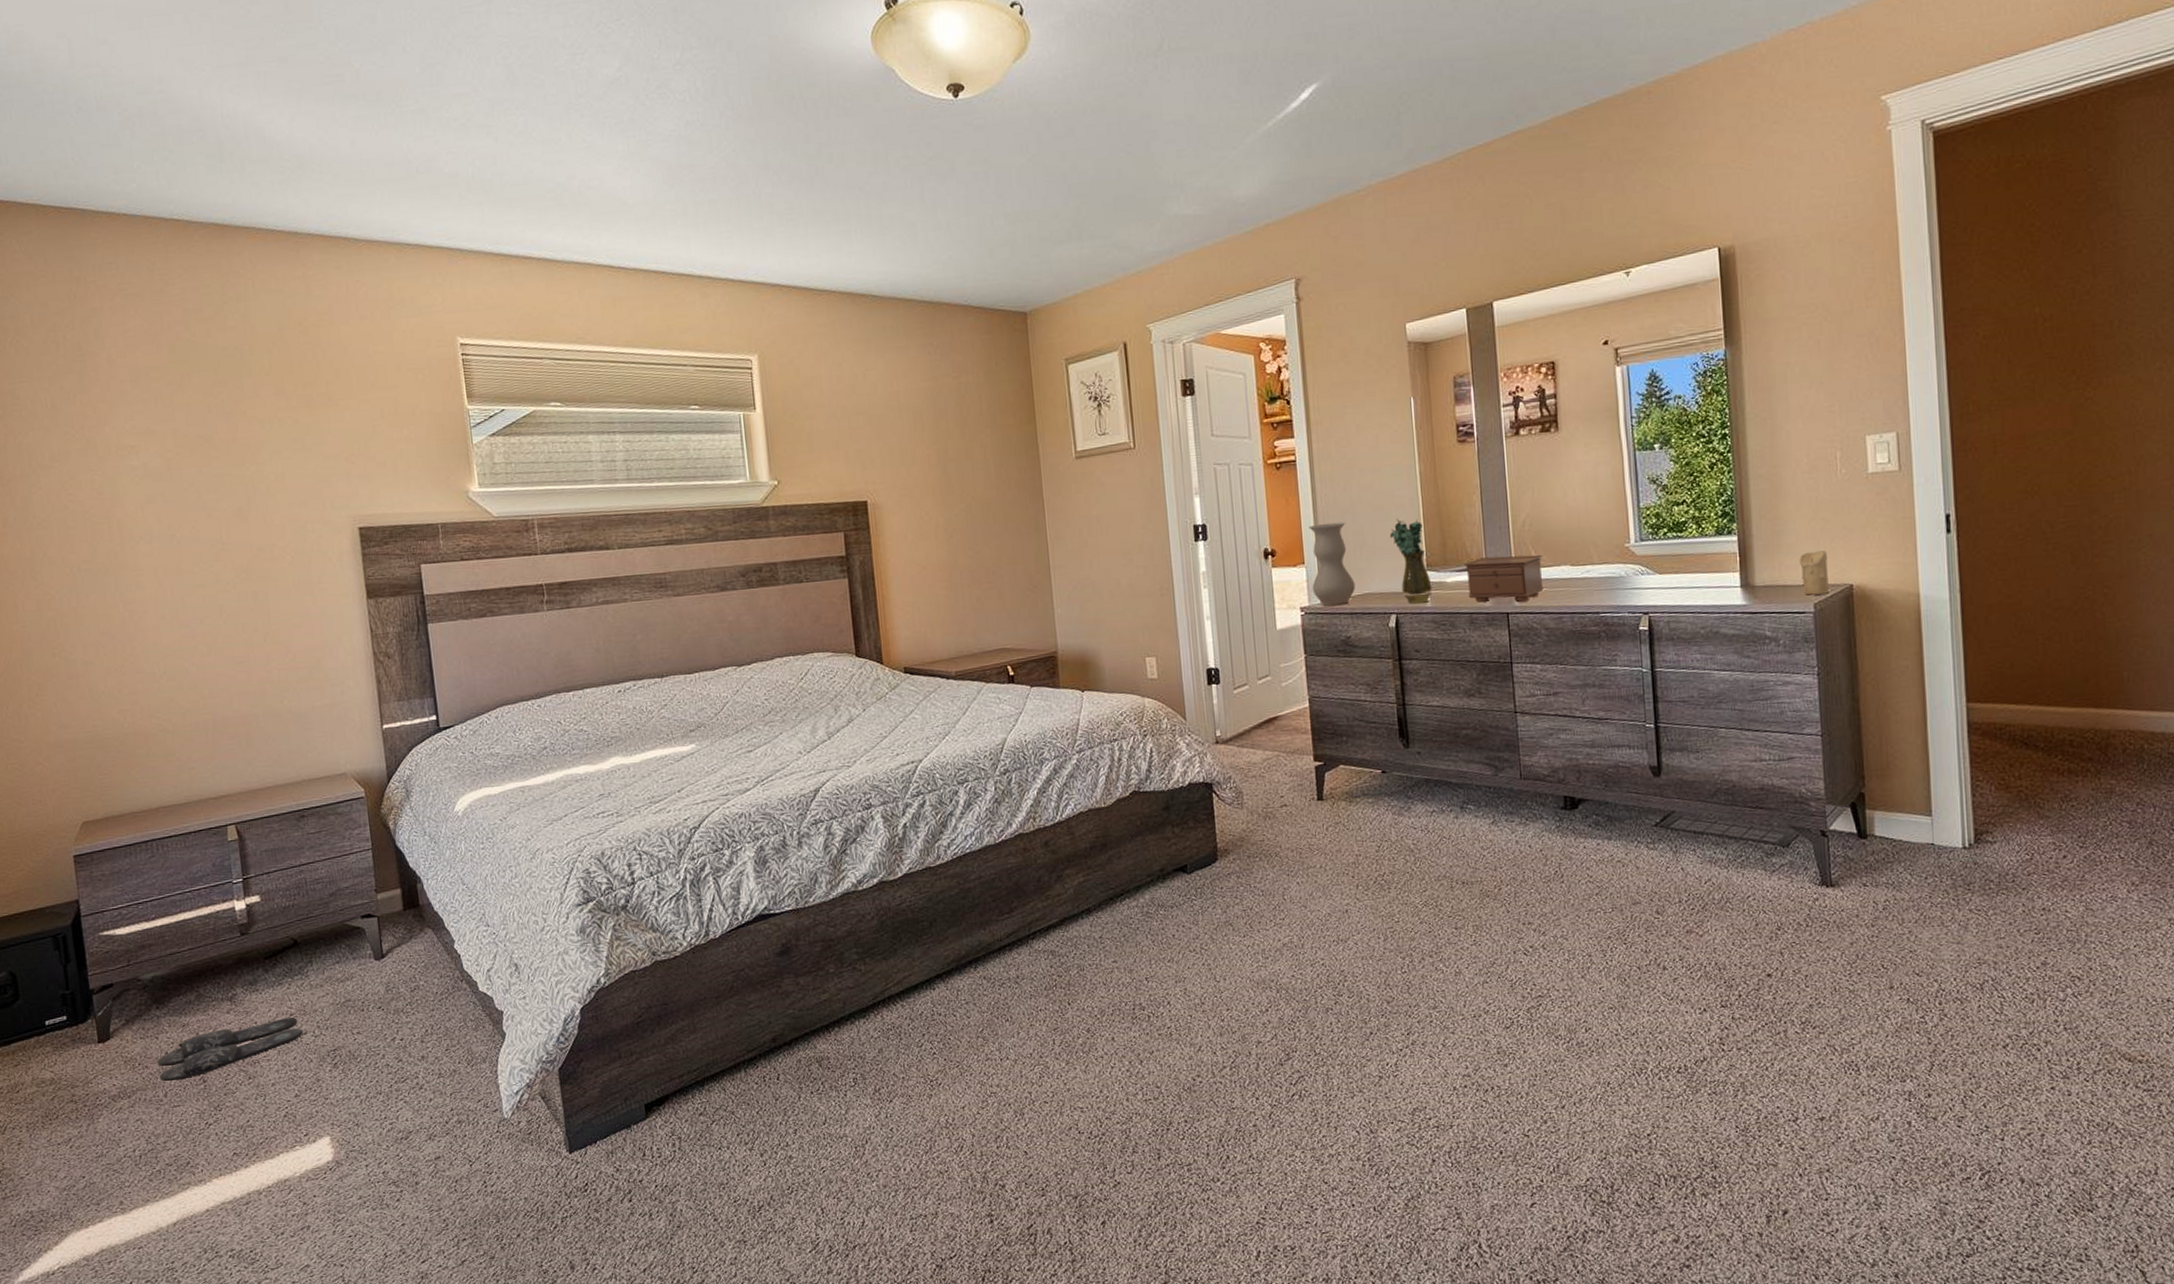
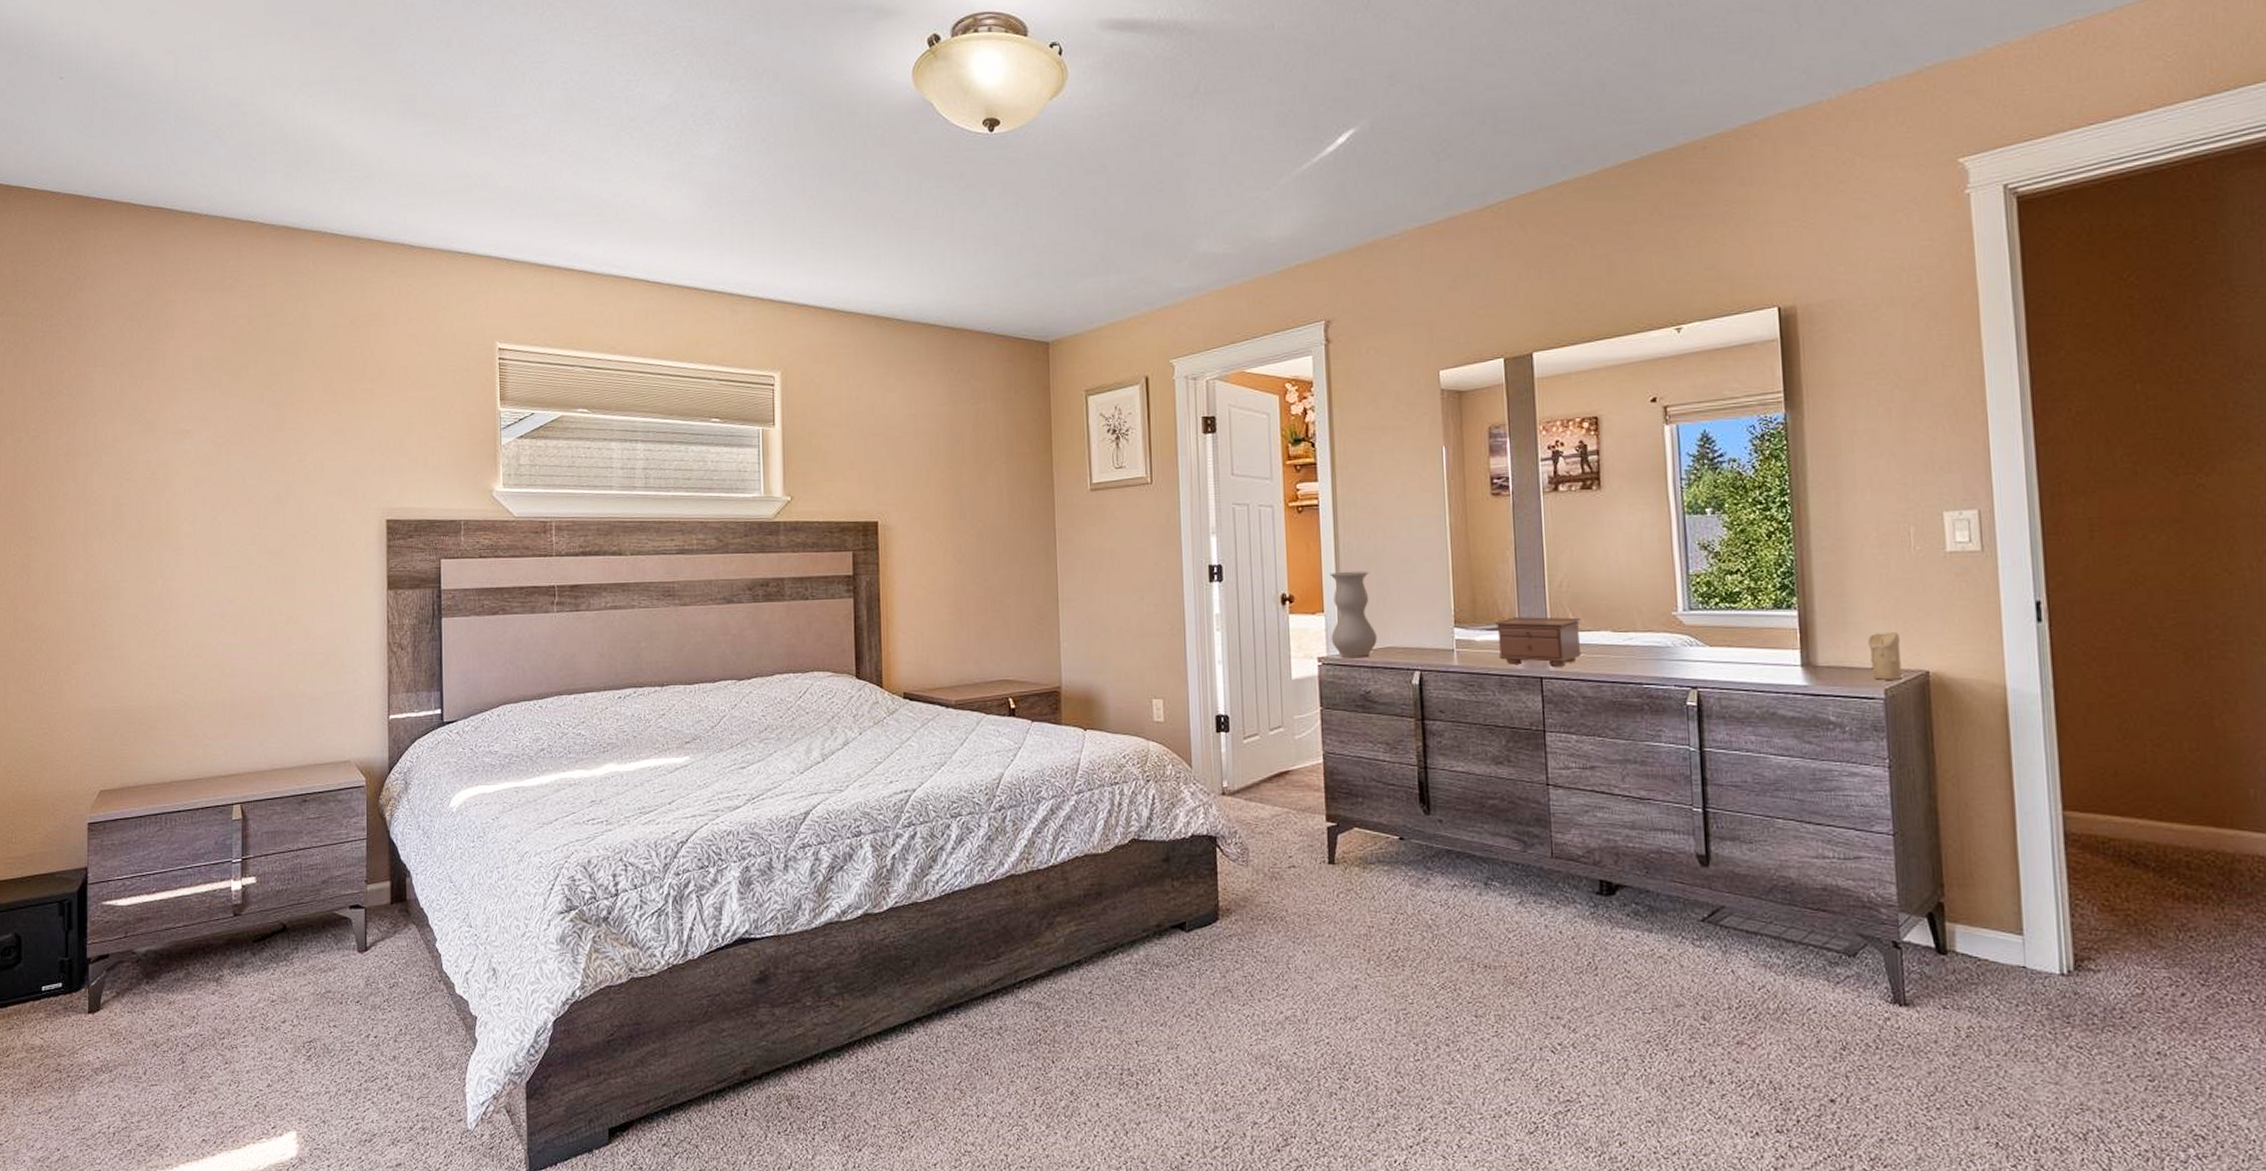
slippers: present [157,1017,303,1081] -> none [141,1004,282,1058]
vase: present [1389,518,1433,604] -> none [1415,570,1460,661]

